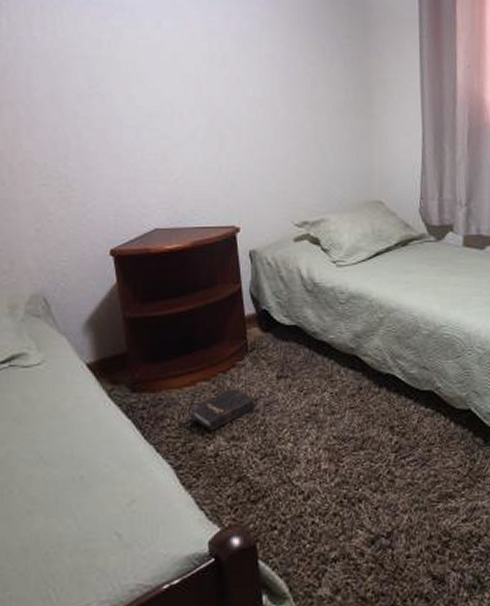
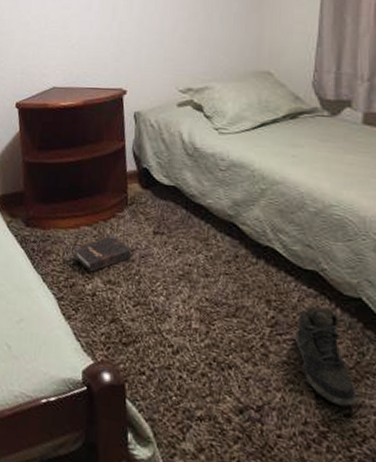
sneaker: none [417,423,472,513] -> present [295,306,357,406]

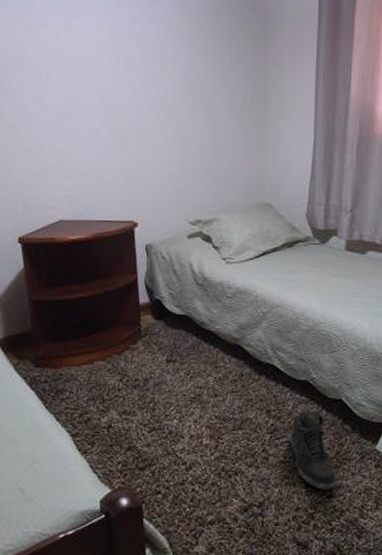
hardback book: present [73,235,132,272] -> none [87,367,146,405]

